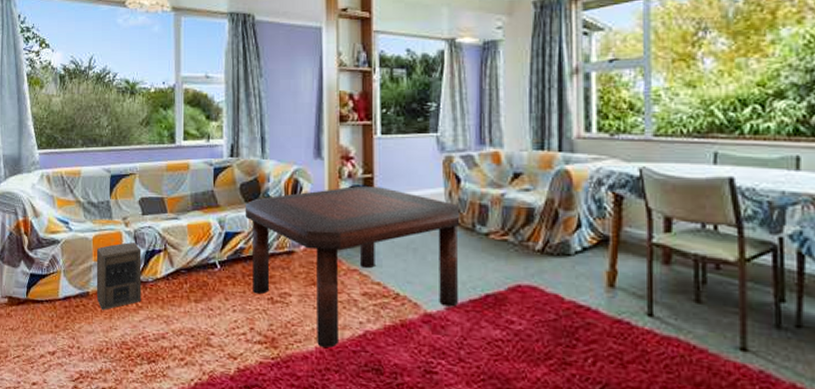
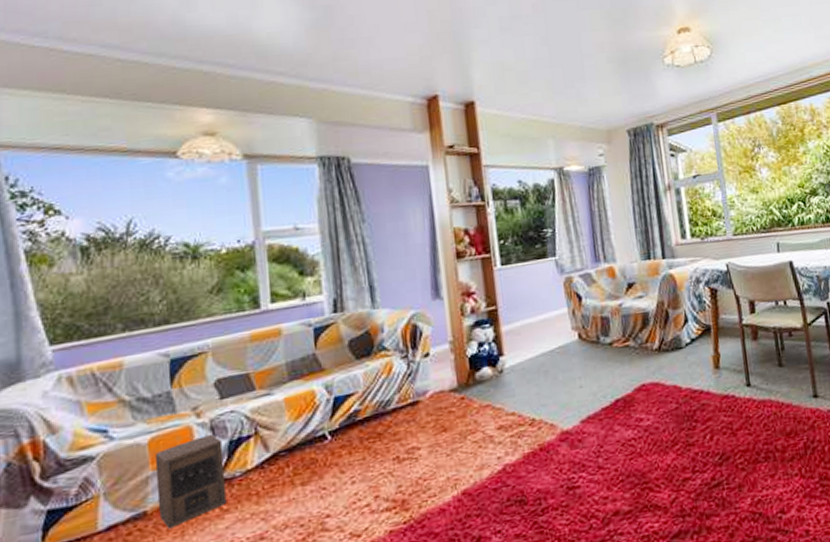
coffee table: present [245,186,460,348] -> none [356,317,592,495]

